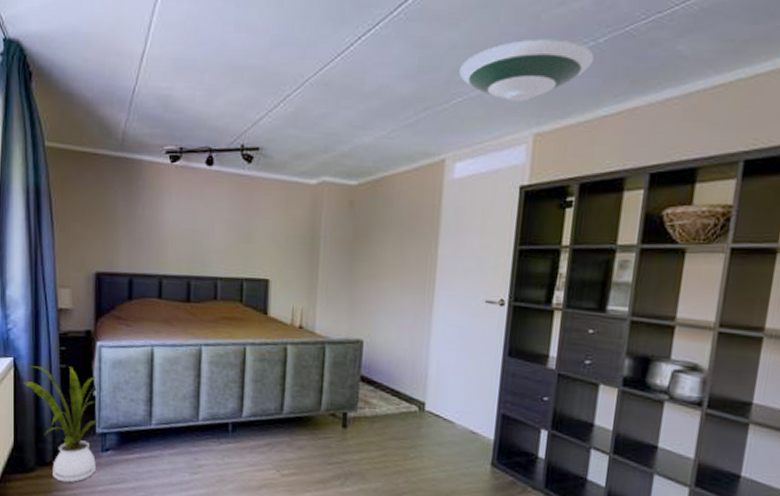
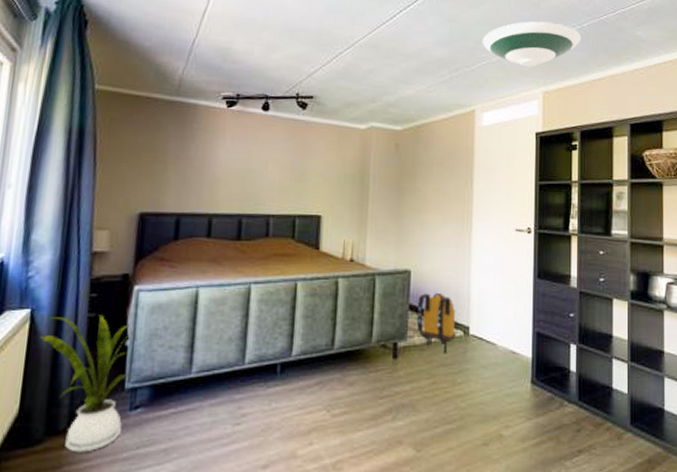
backpack: none [367,365,410,427] -> present [416,292,456,353]

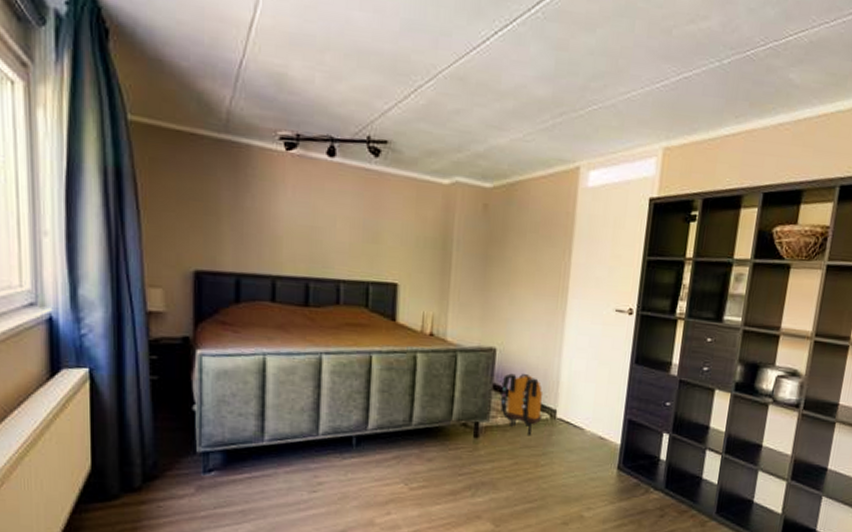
house plant: present [40,315,134,453] -> none [103,378,205,510]
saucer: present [482,21,582,67] -> none [595,53,719,115]

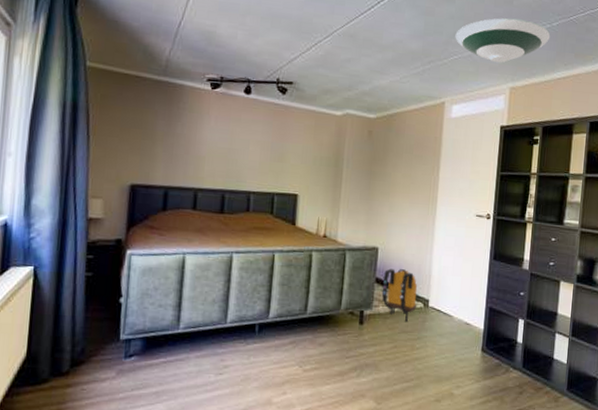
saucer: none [595,53,719,115] -> present [455,18,551,63]

